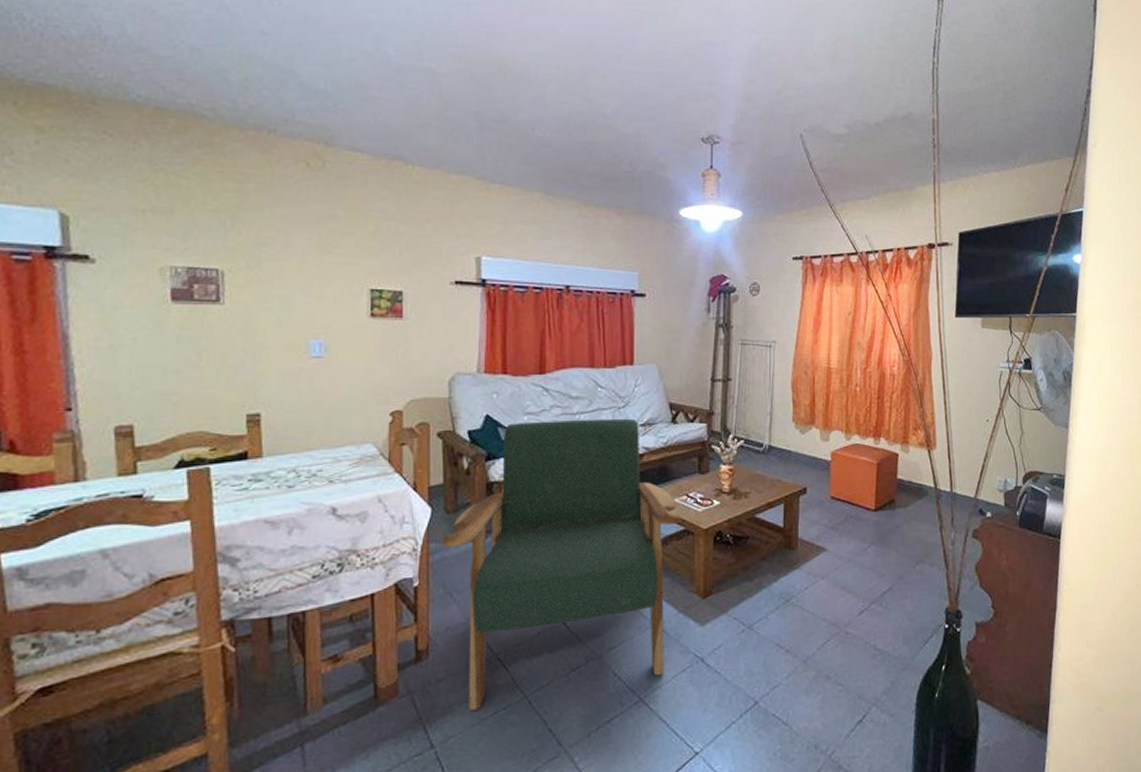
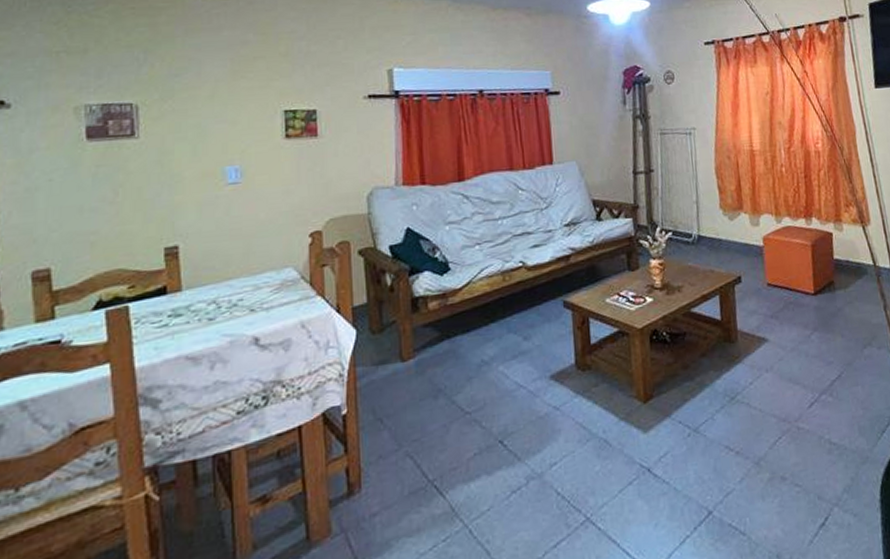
armchair: present [442,418,681,711] -> none [369,219,614,546]

